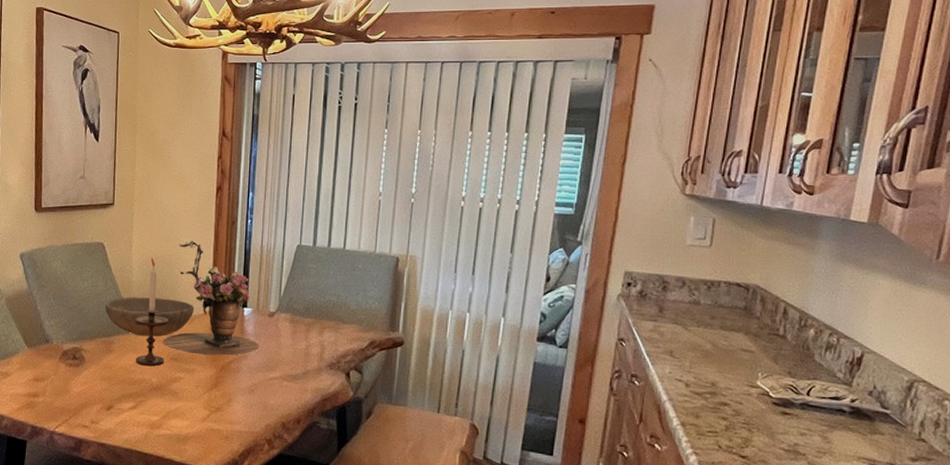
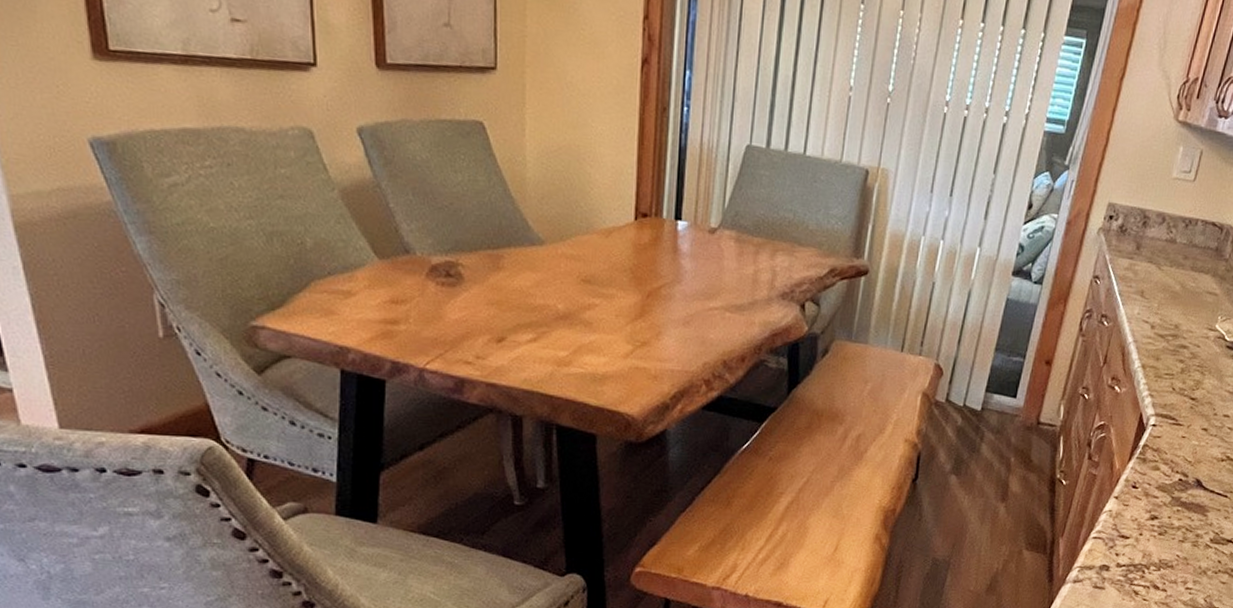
bowl: present [104,297,195,337] -> none [488,198,613,253]
candlestick: present [135,257,169,367] -> none [532,147,578,290]
flower arrangement: present [163,241,260,356] -> none [571,129,697,280]

